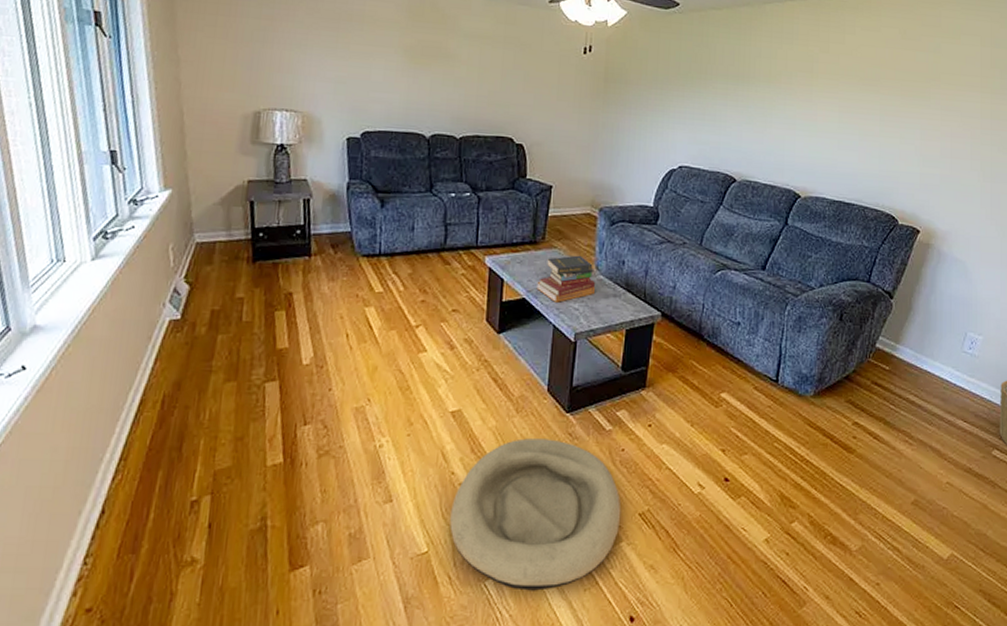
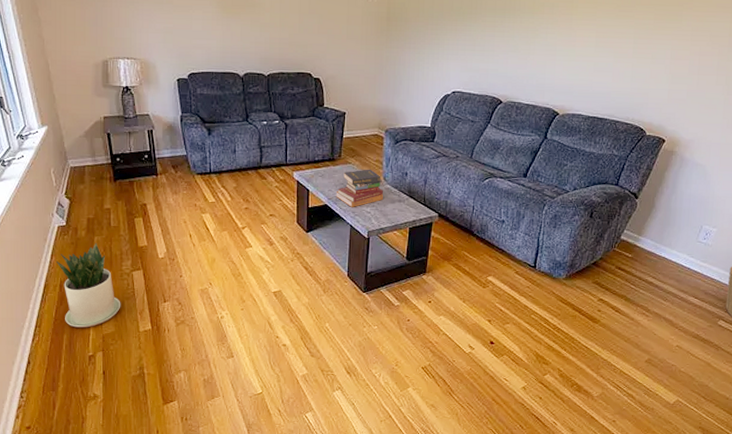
planter: none [161,343,245,461] -> present [56,243,121,328]
dog bed: present [450,438,621,591] -> none [277,312,408,421]

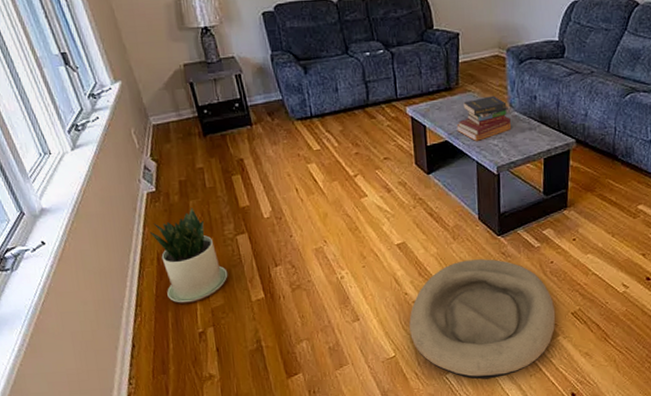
dog bed: none [277,312,408,421] -> present [409,259,556,380]

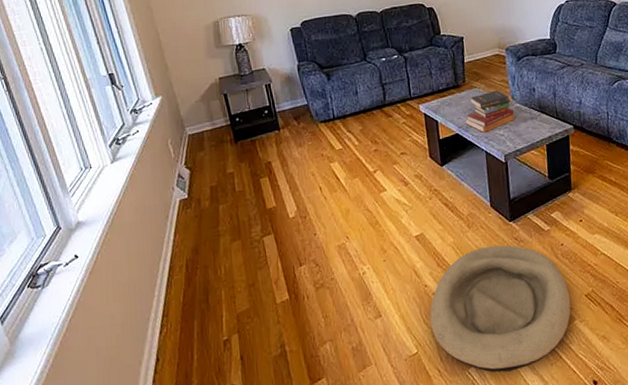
planter: present [150,208,228,303] -> none [180,212,254,311]

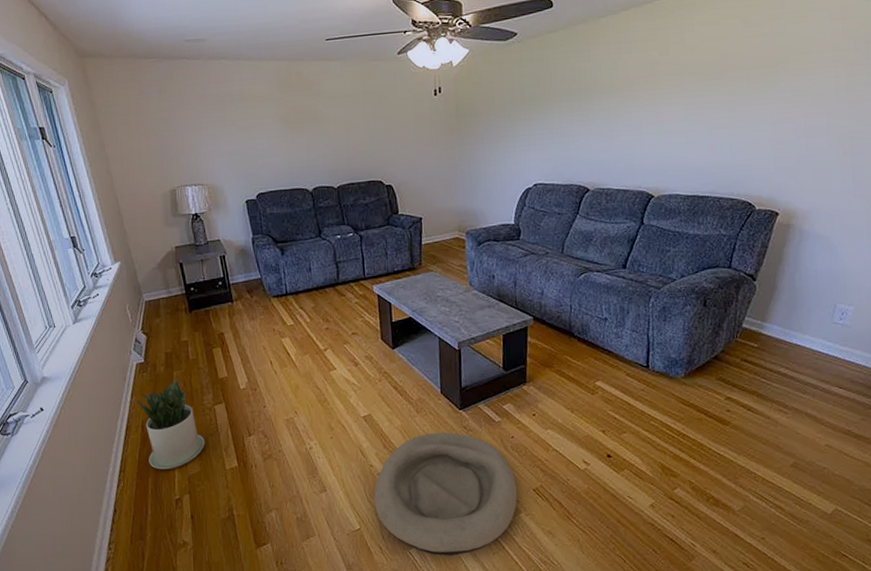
planter: none [180,212,254,311] -> present [137,378,205,470]
books: present [465,90,514,133] -> none [420,275,471,318]

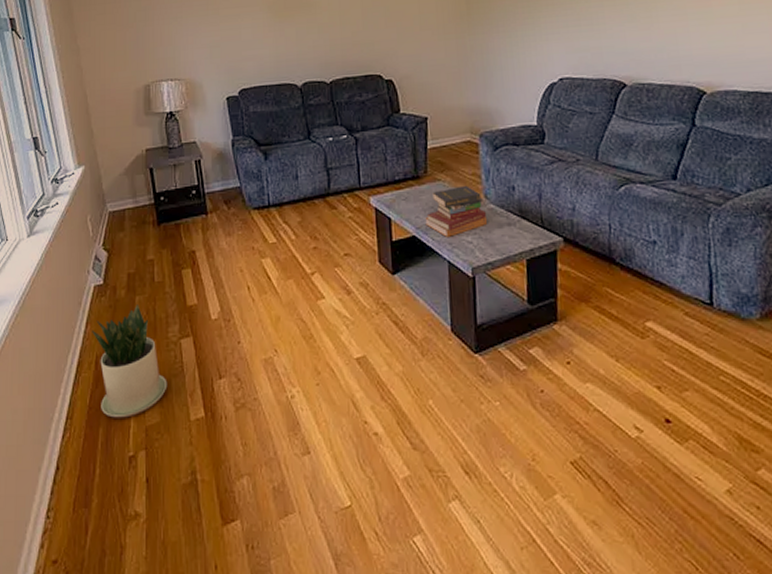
dog bed: present [374,432,518,556] -> none [369,382,551,549]
books: none [420,275,471,318] -> present [425,185,487,237]

